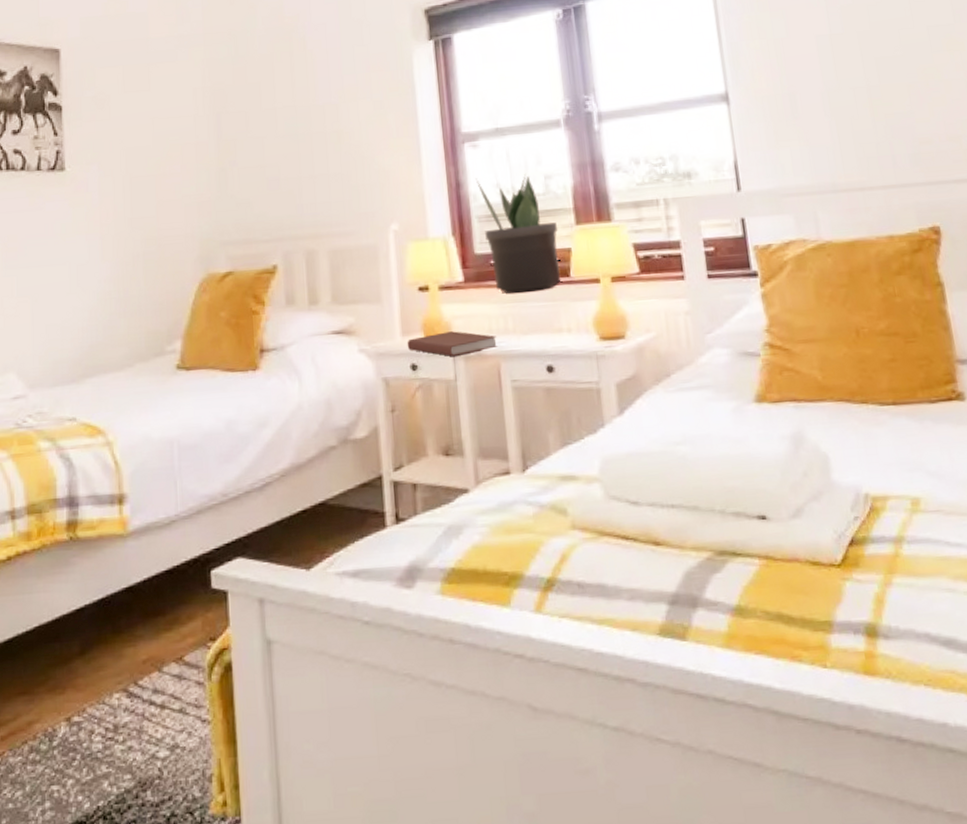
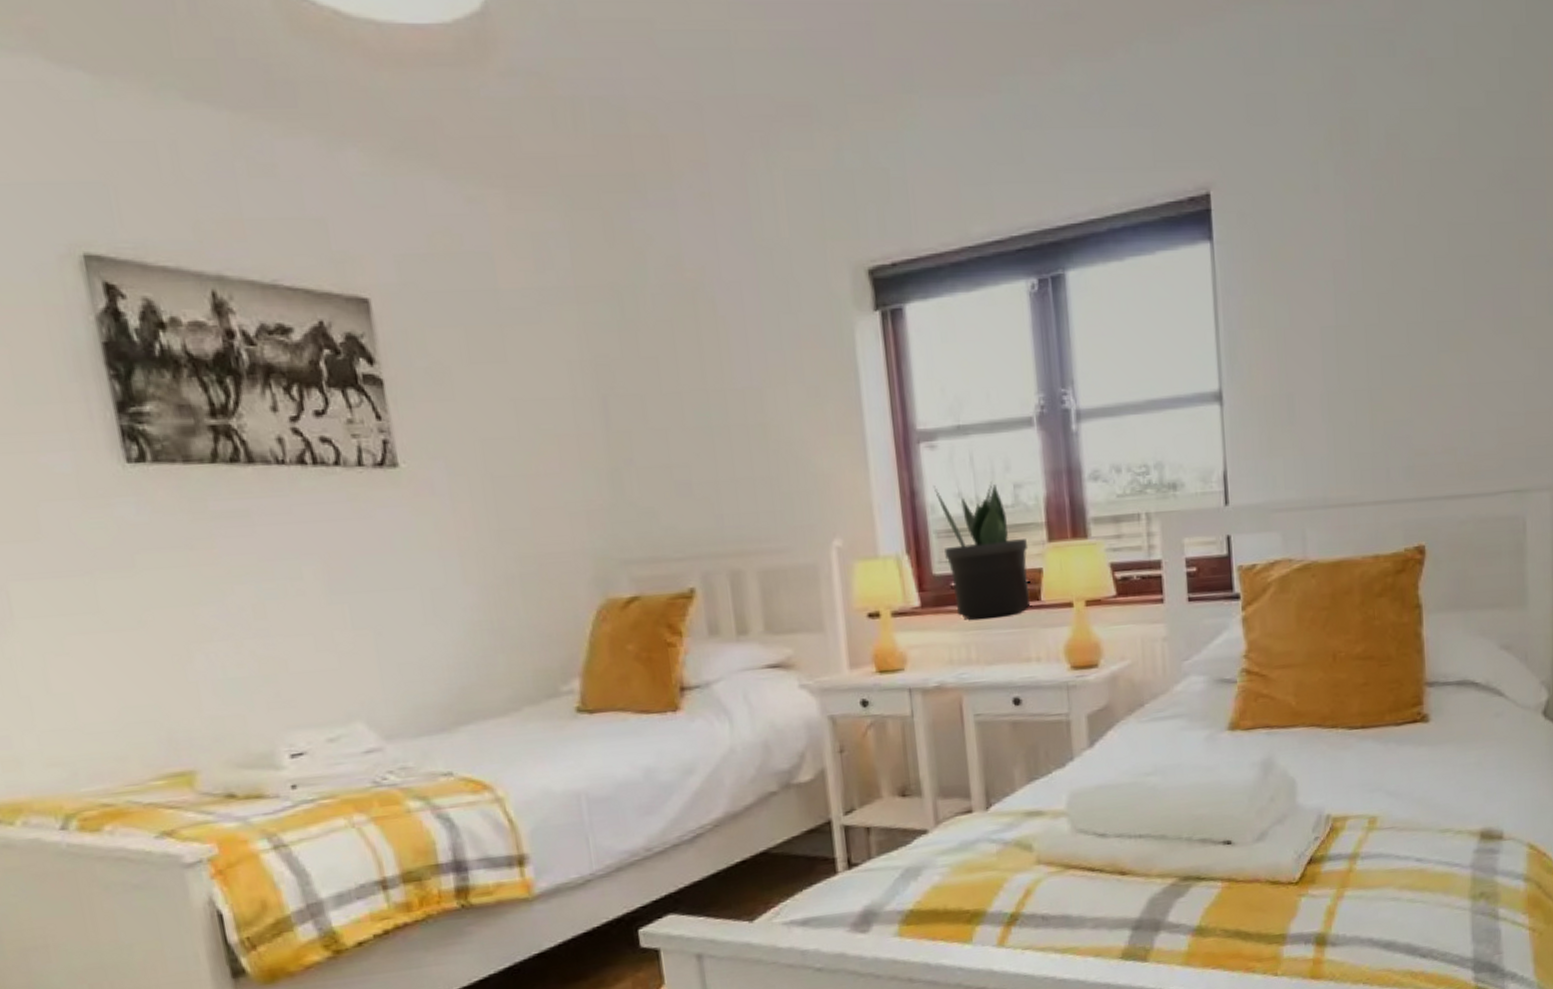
book: present [407,331,498,357] -> none [855,662,960,691]

